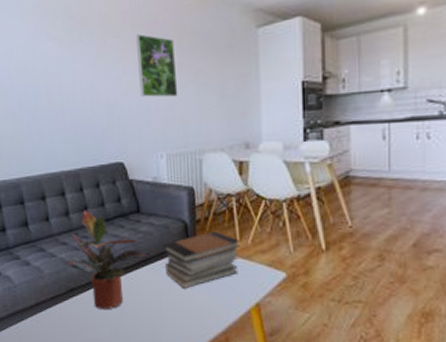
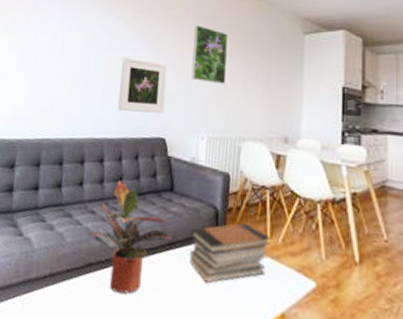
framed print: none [62,82,117,142] -> present [118,57,167,114]

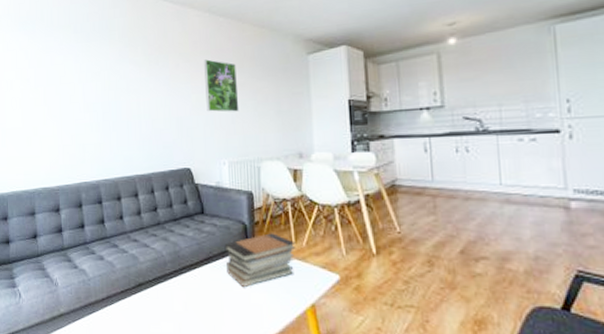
potted plant: present [89,180,172,294] -> none [135,210,208,305]
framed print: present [118,57,167,114] -> none [140,98,186,149]

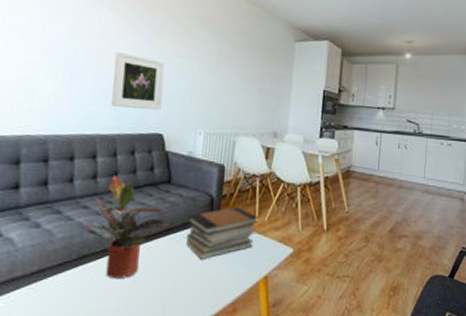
potted plant: none [135,210,208,305] -> present [82,175,169,278]
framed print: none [140,98,186,149] -> present [111,51,165,110]
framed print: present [203,59,239,112] -> none [189,24,226,84]

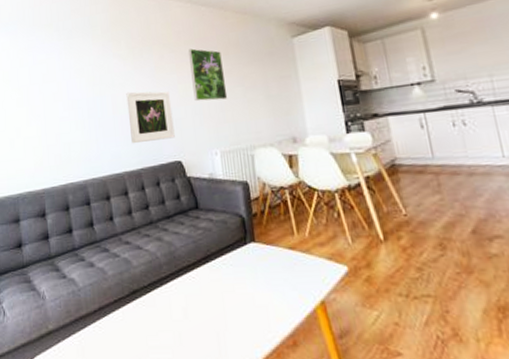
potted plant: present [82,175,169,278] -> none [128,208,206,312]
book stack: present [186,207,259,259] -> none [222,225,299,286]
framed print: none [189,24,226,84] -> present [187,48,228,102]

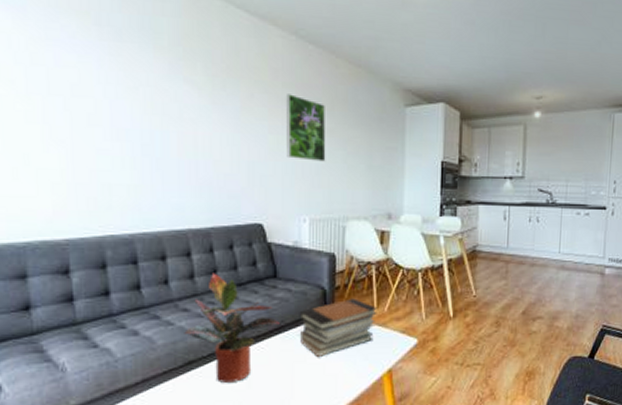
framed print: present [126,91,175,144] -> none [198,132,258,198]
potted plant: none [128,208,206,312] -> present [184,273,280,383]
book stack: none [222,225,299,286] -> present [299,298,377,357]

